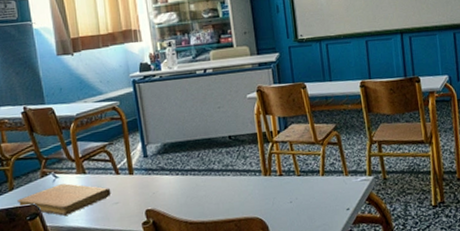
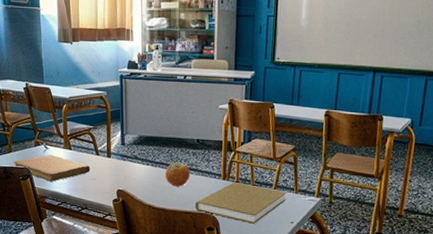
apple: none [198,166,227,194] -> present [165,163,191,187]
book: none [237,175,338,220] -> present [194,181,287,224]

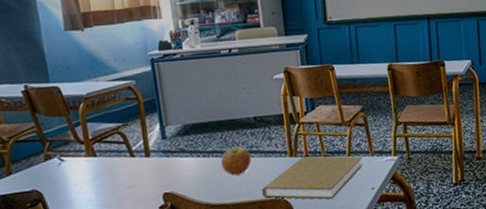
notebook: present [13,155,91,182] -> none [16,167,125,201]

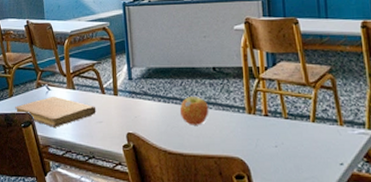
notebook: none [16,167,125,201] -> present [15,97,96,127]
book: present [261,156,363,200] -> none [217,115,330,168]

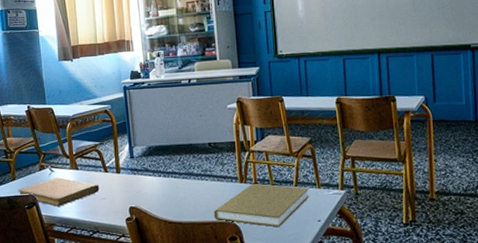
apple: present [179,97,209,125] -> none [178,170,206,196]
book: none [217,115,330,168] -> present [213,183,310,227]

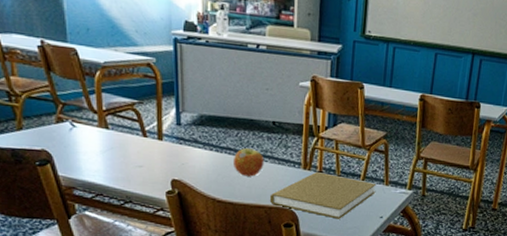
notebook: present [18,178,100,207] -> none [26,134,136,169]
apple: none [178,170,206,196] -> present [232,148,265,177]

